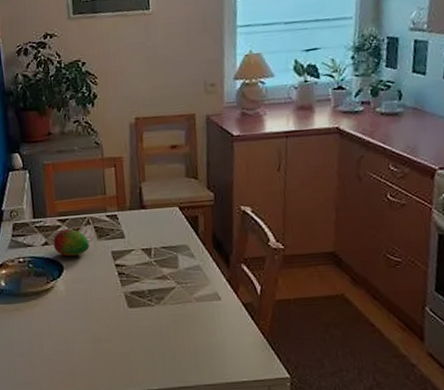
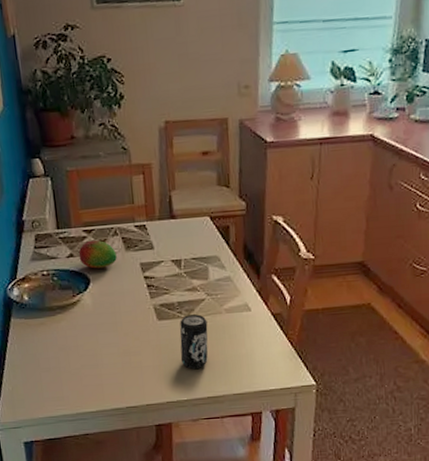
beverage can: none [150,302,179,358] -> present [180,314,209,369]

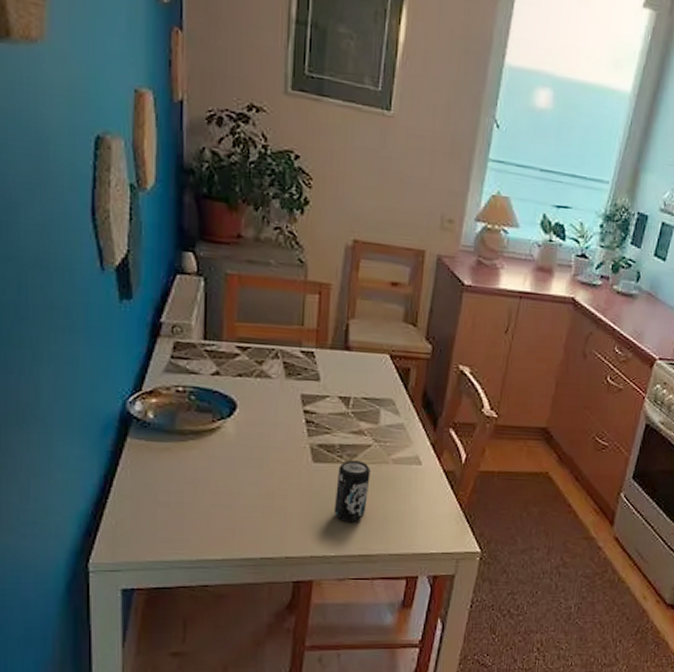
fruit: present [78,239,117,269] -> none [226,359,274,394]

